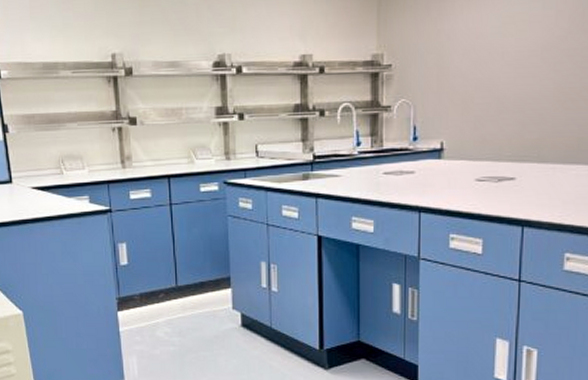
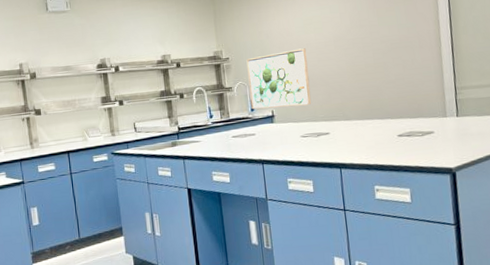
wall art: none [414,58,501,139] -> present [246,48,312,110]

